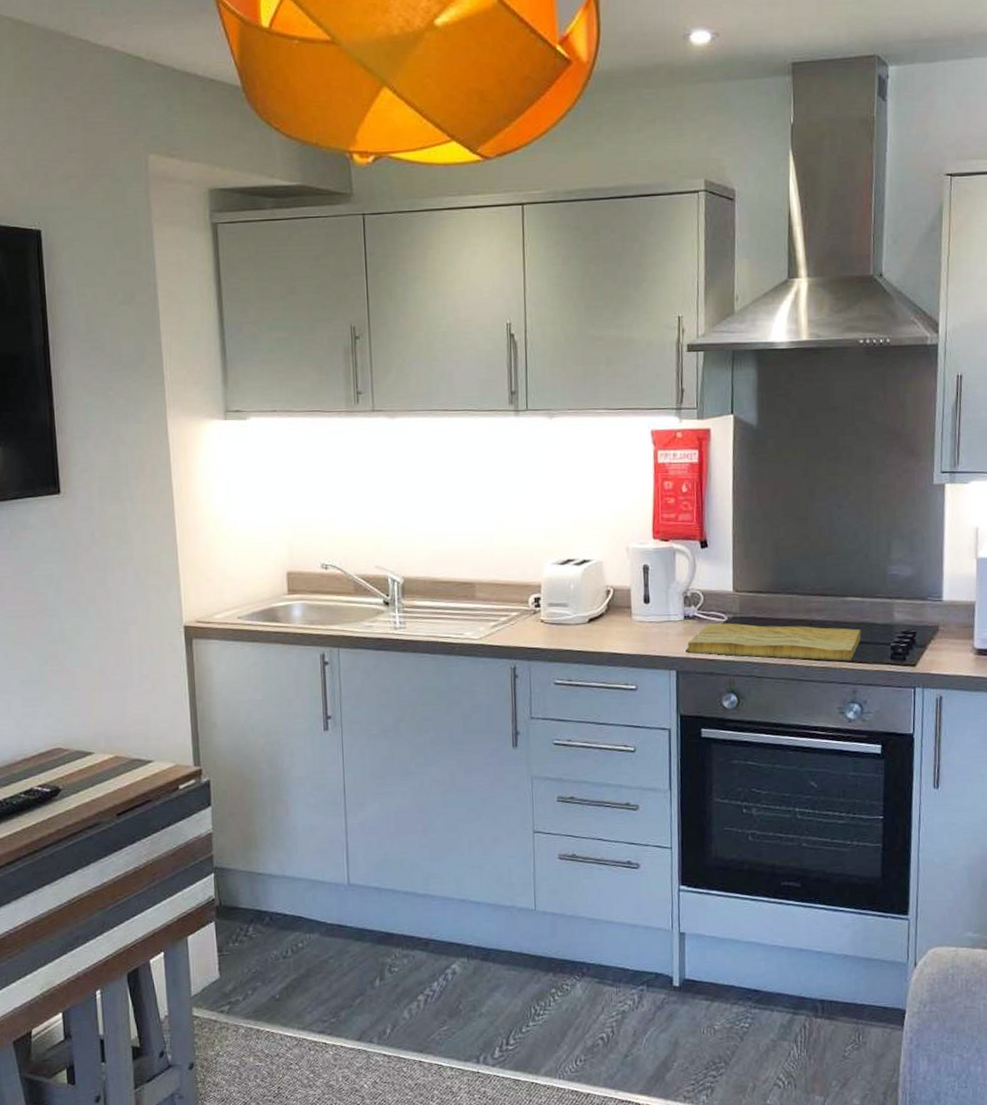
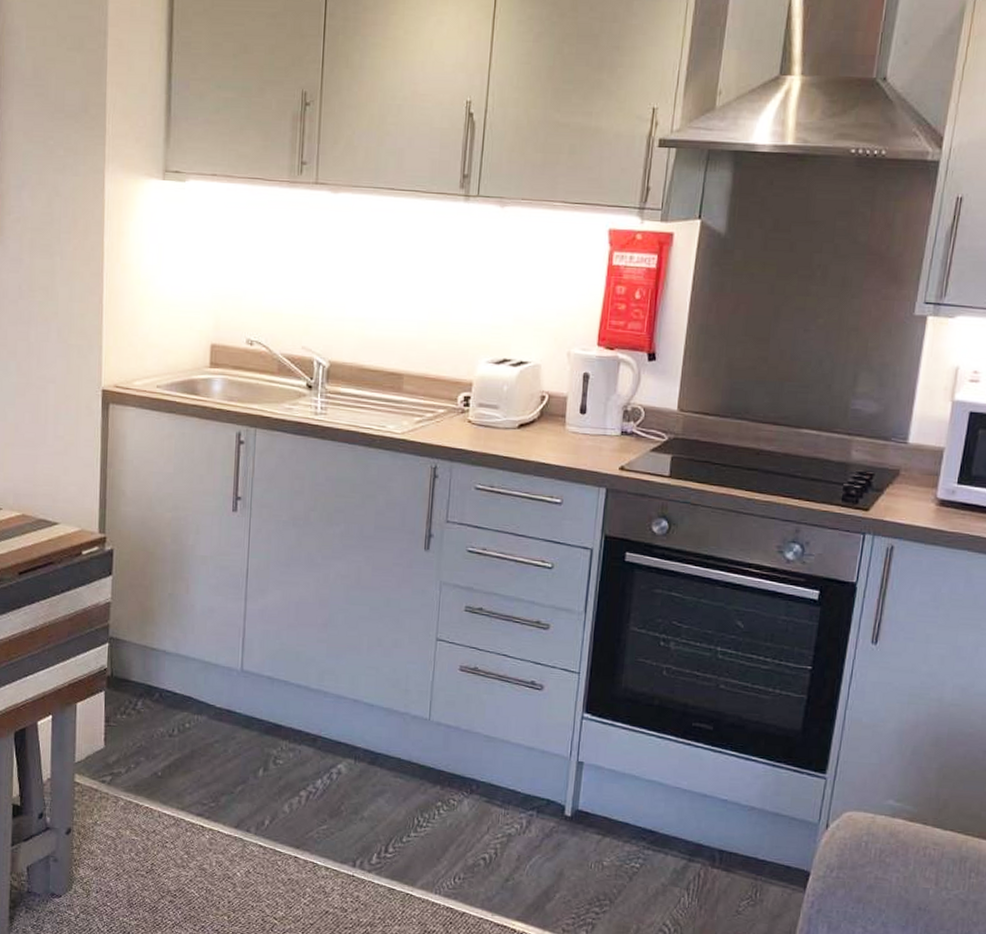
cutting board: present [688,623,861,662] -> none [621,442,813,498]

